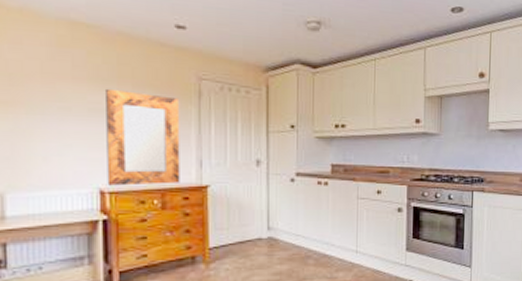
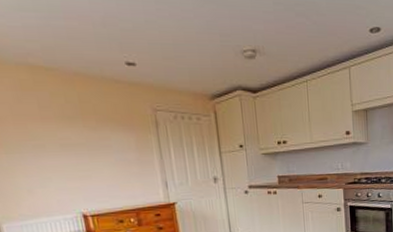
home mirror: present [106,88,180,186] -> none [72,125,151,210]

